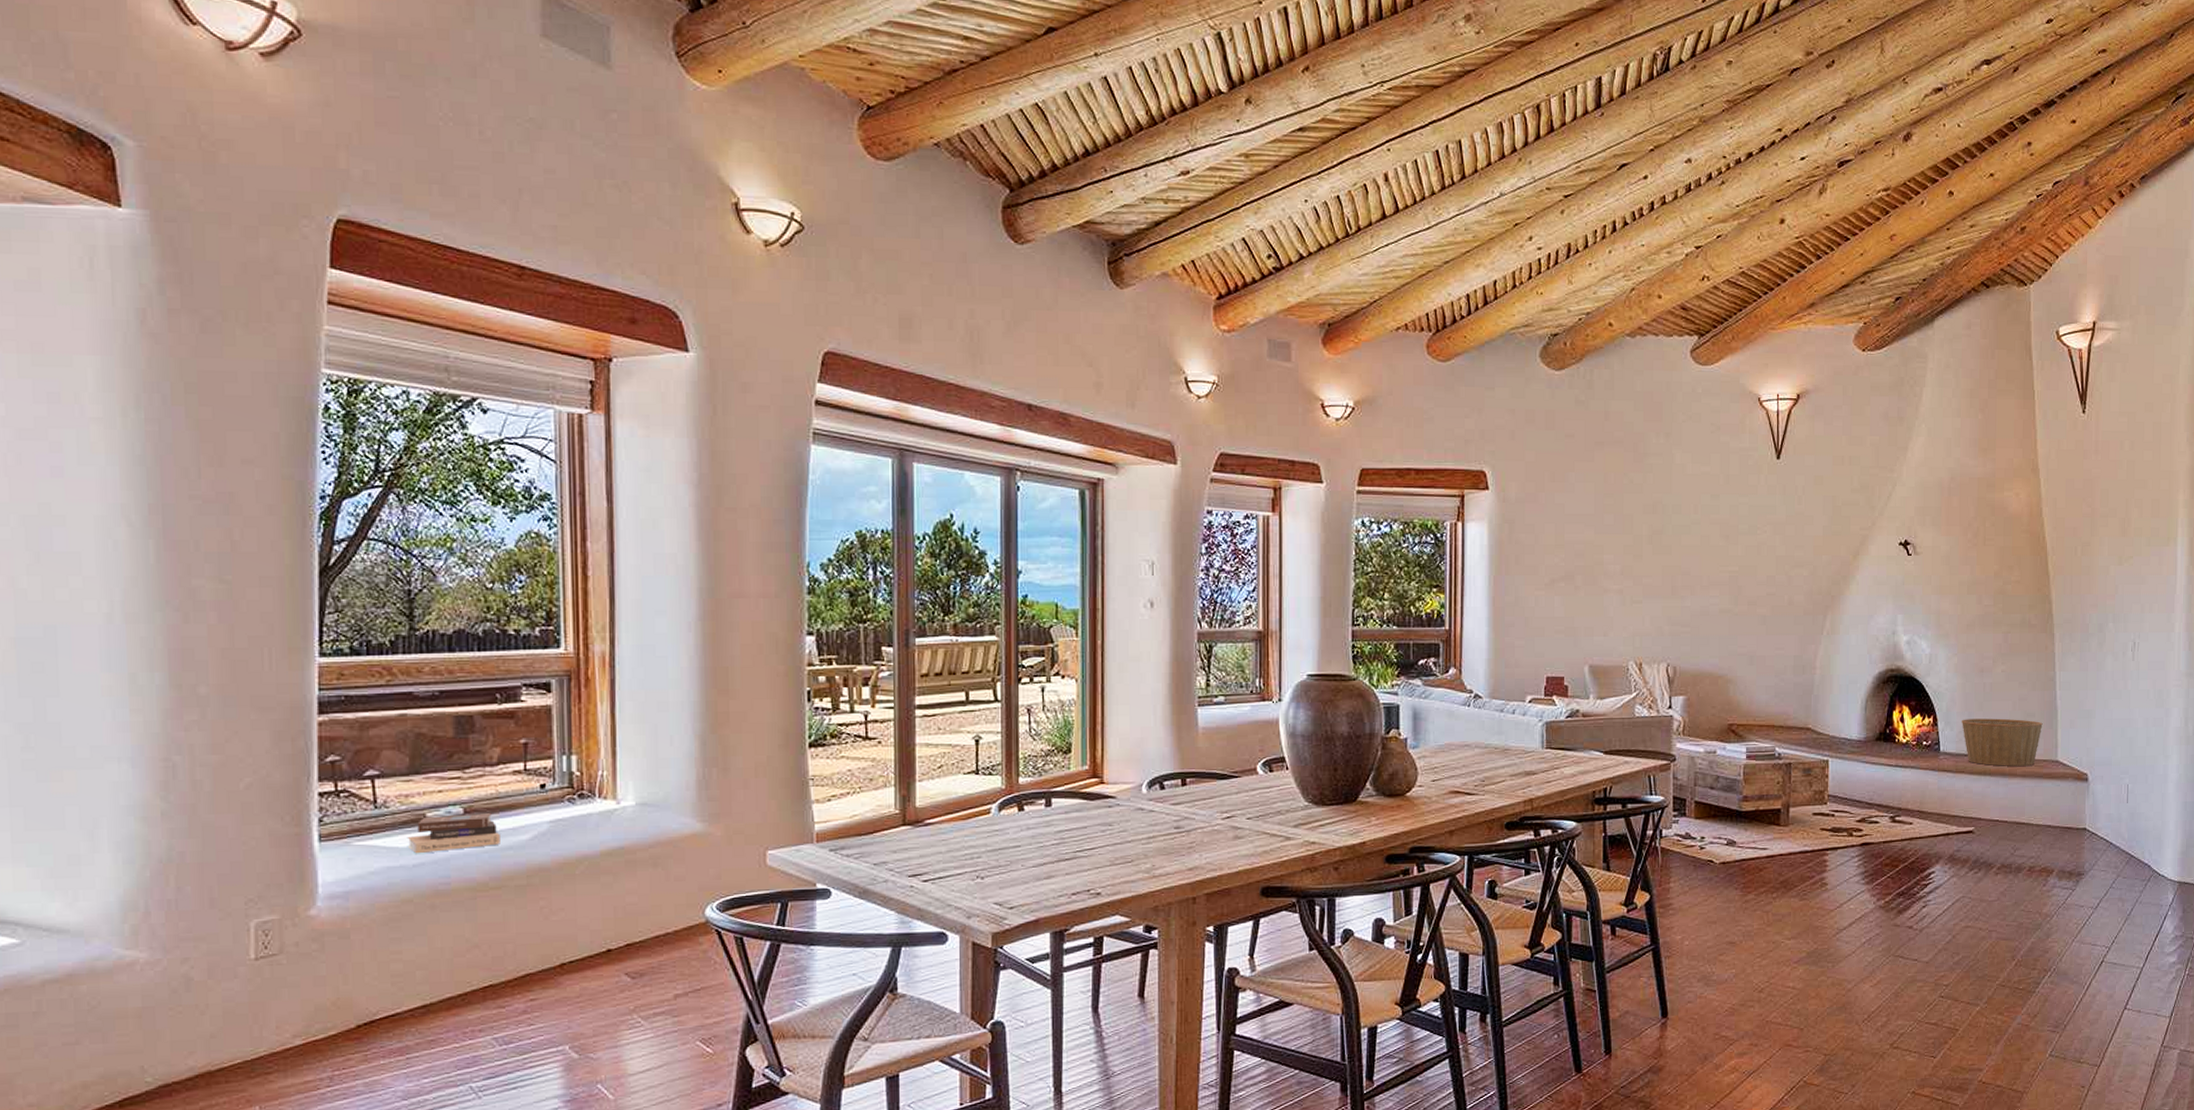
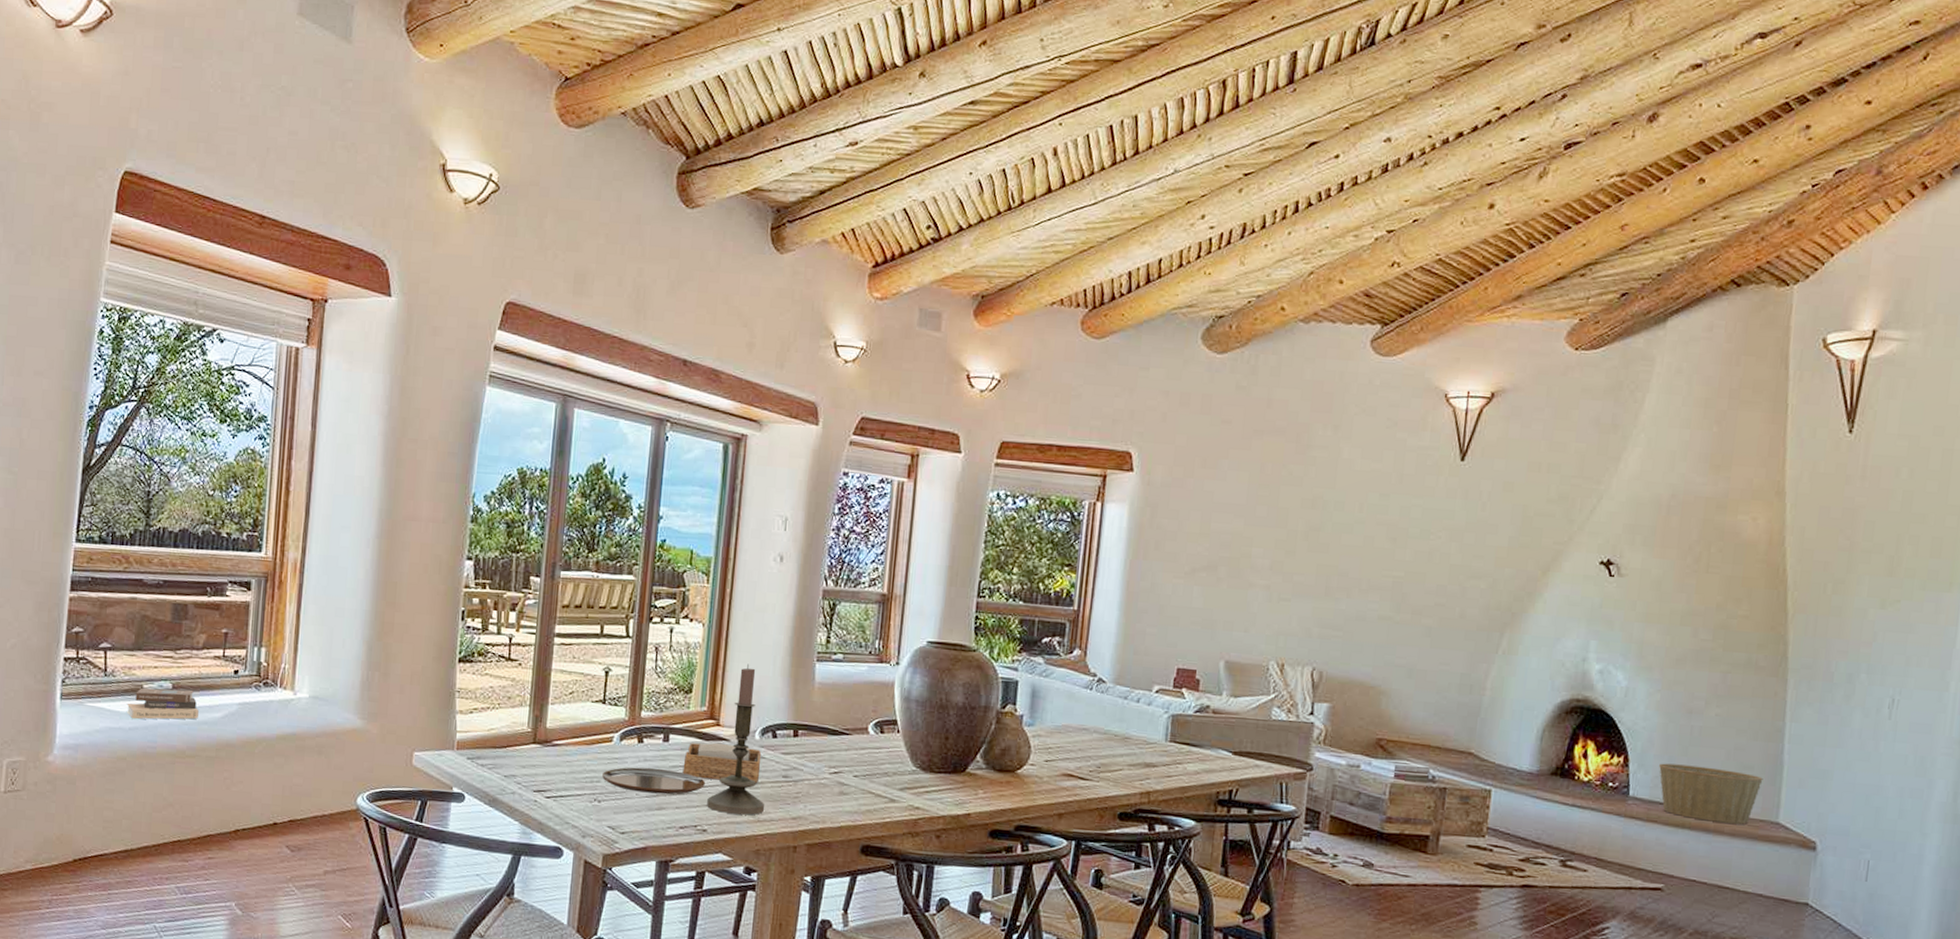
plate: none [982,836,1094,863] -> present [601,767,705,795]
napkin holder: none [1069,801,1151,841] -> present [682,743,762,784]
candle: none [1098,716,1159,873] -> present [707,664,765,815]

